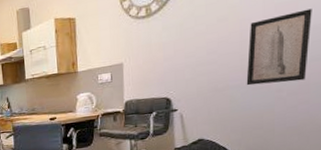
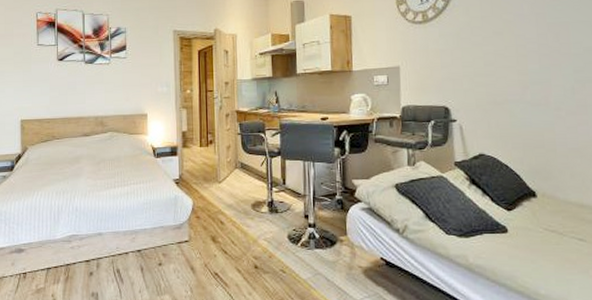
wall art: present [246,8,312,86] -> none [524,31,584,102]

